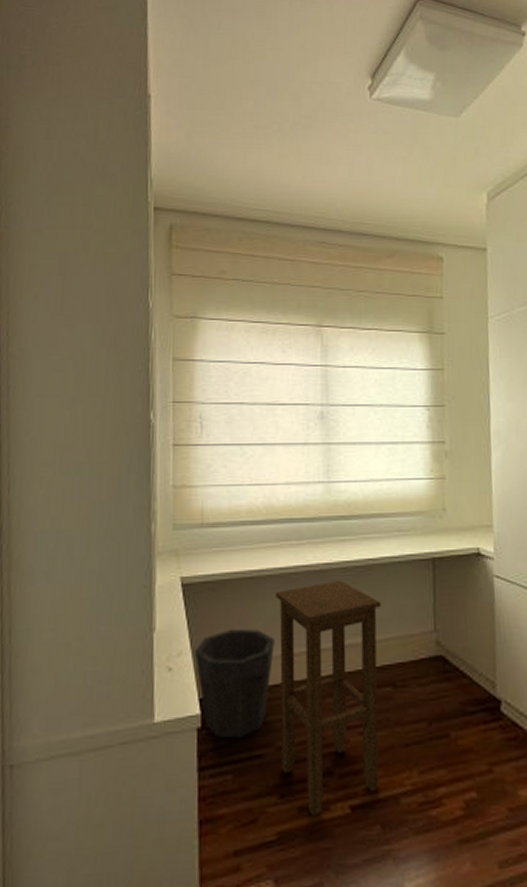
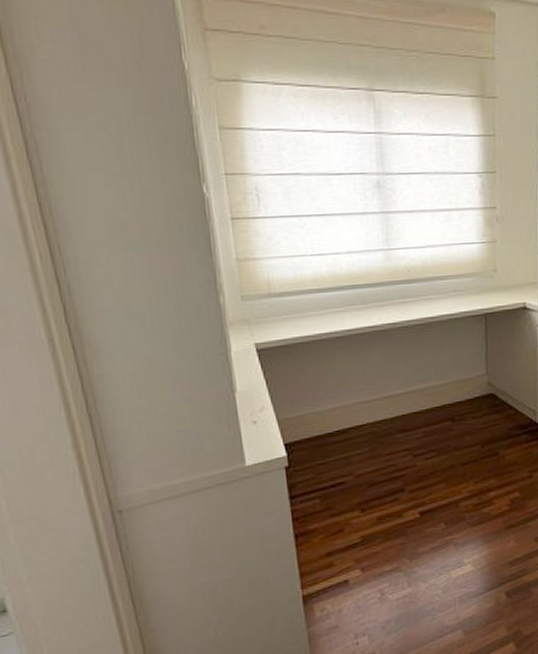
waste bin: present [193,628,275,739] -> none [274,383,348,472]
stool: present [274,580,382,816] -> none [344,337,442,522]

